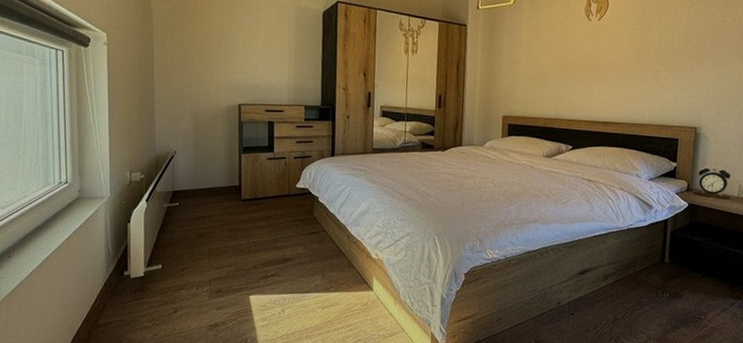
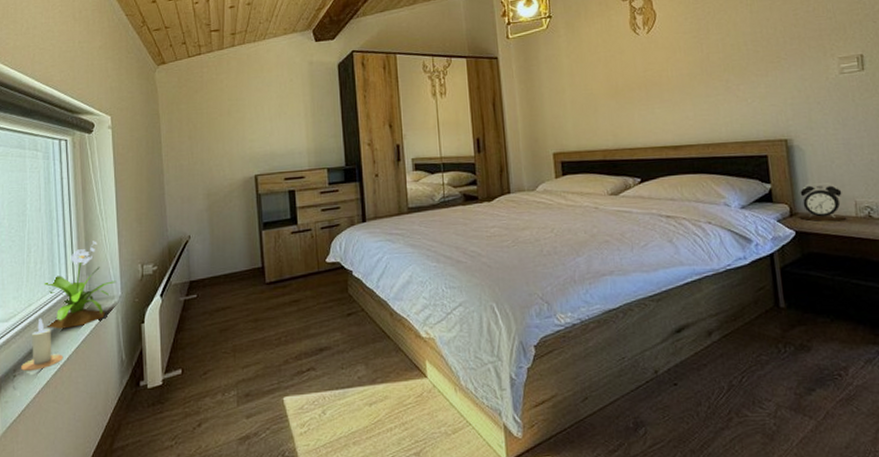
candle: none [16,209,55,254] -> present [21,318,64,372]
potted flower: none [39,146,106,221] -> present [44,241,116,329]

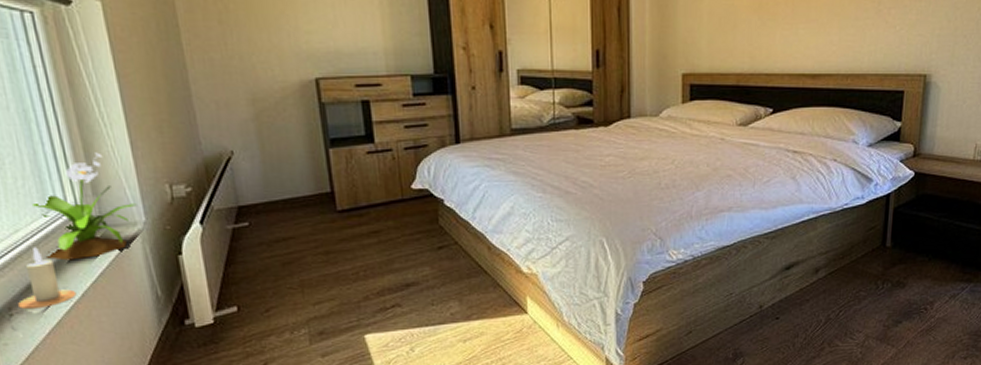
alarm clock: present [799,183,847,222] -> none [921,124,966,164]

